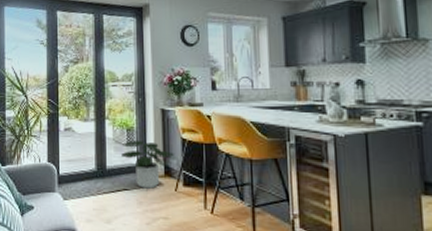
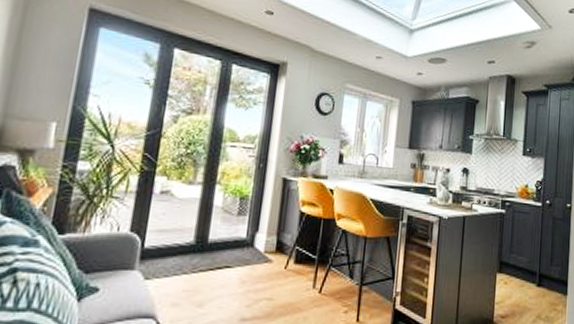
potted plant: present [121,141,174,189] -> none [229,211,290,266]

